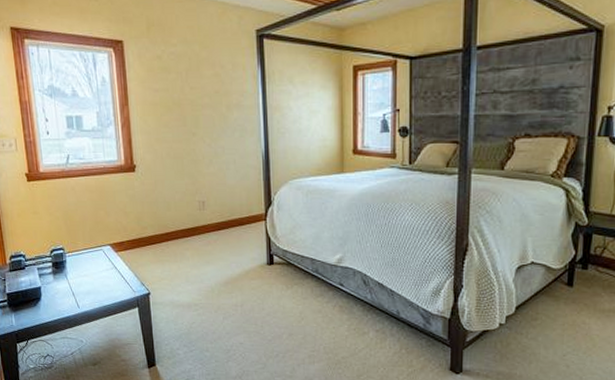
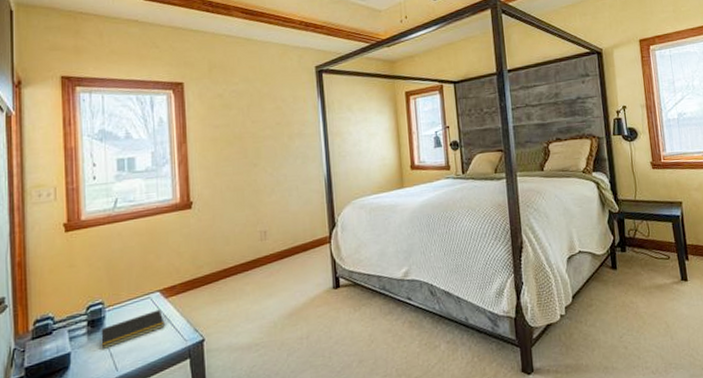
notepad: none [63,261,116,288] -> present [101,309,165,349]

